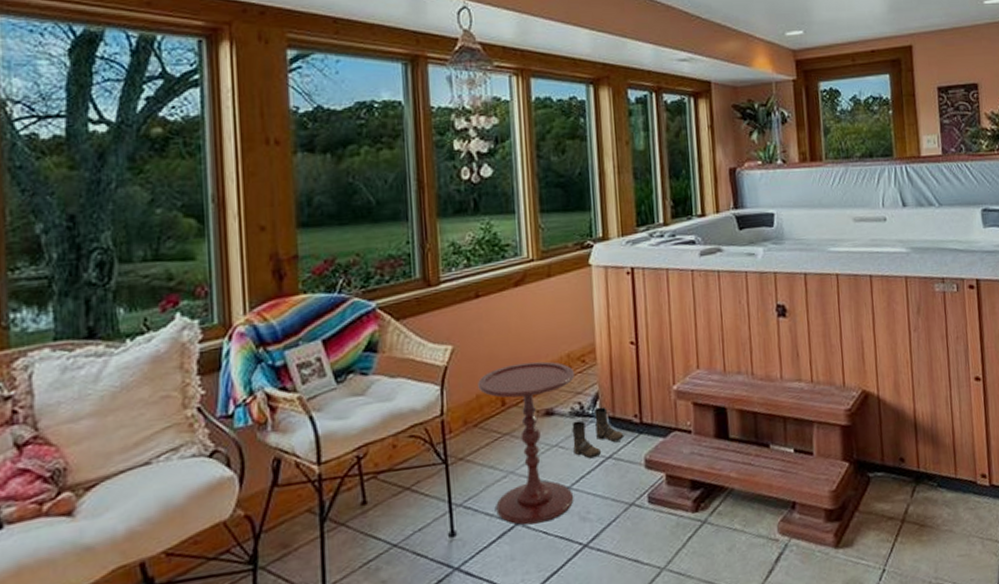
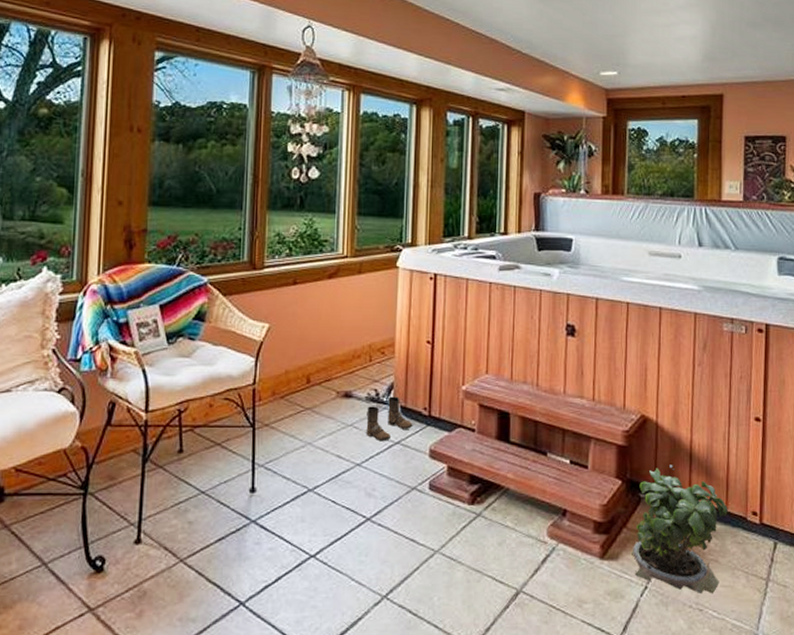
side table: present [478,361,575,525] -> none [288,347,375,492]
potted plant: none [865,438,958,568] -> present [630,465,728,594]

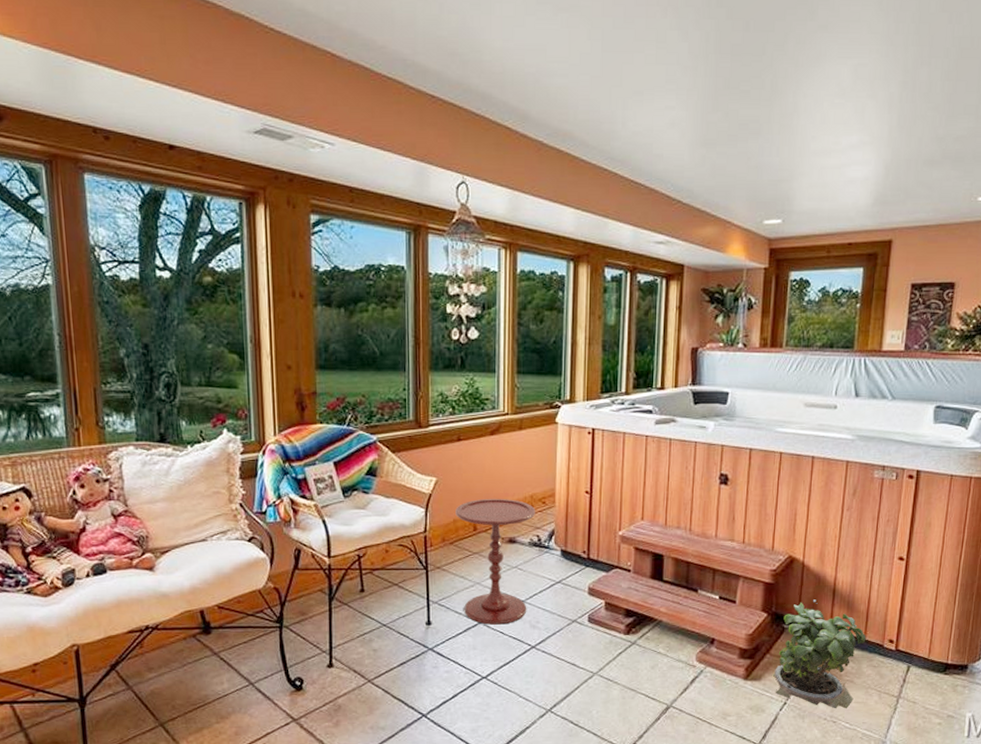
side table: none [288,347,375,492] -> present [455,498,536,625]
boots: present [366,396,413,442] -> none [530,541,573,581]

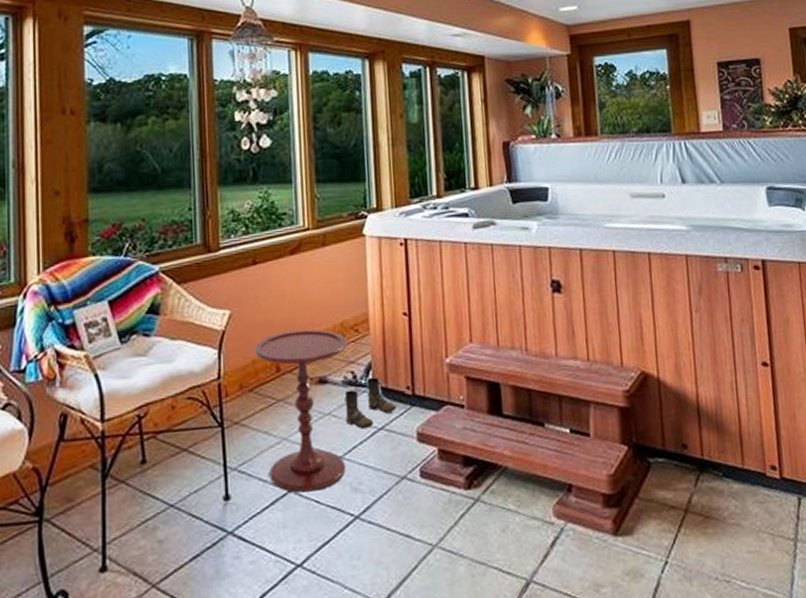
boots: none [530,541,573,581] -> present [344,377,397,429]
potted plant: present [772,599,866,709] -> none [645,423,745,563]

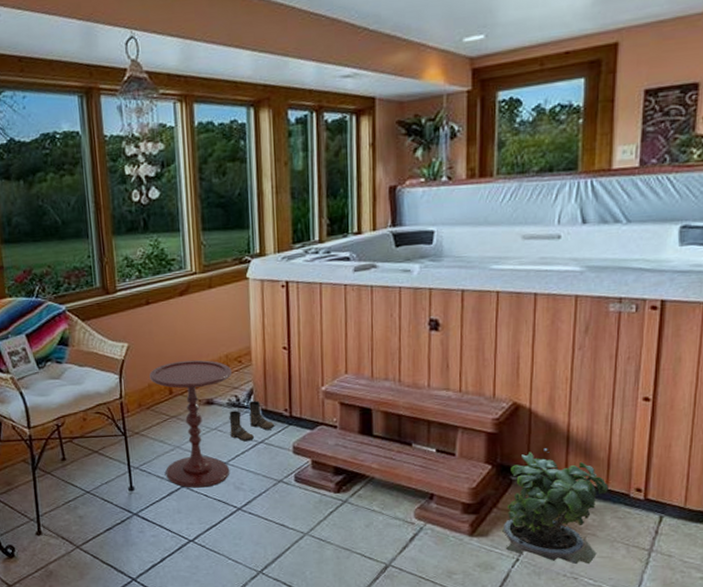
potted plant: none [645,423,745,563] -> present [501,448,609,564]

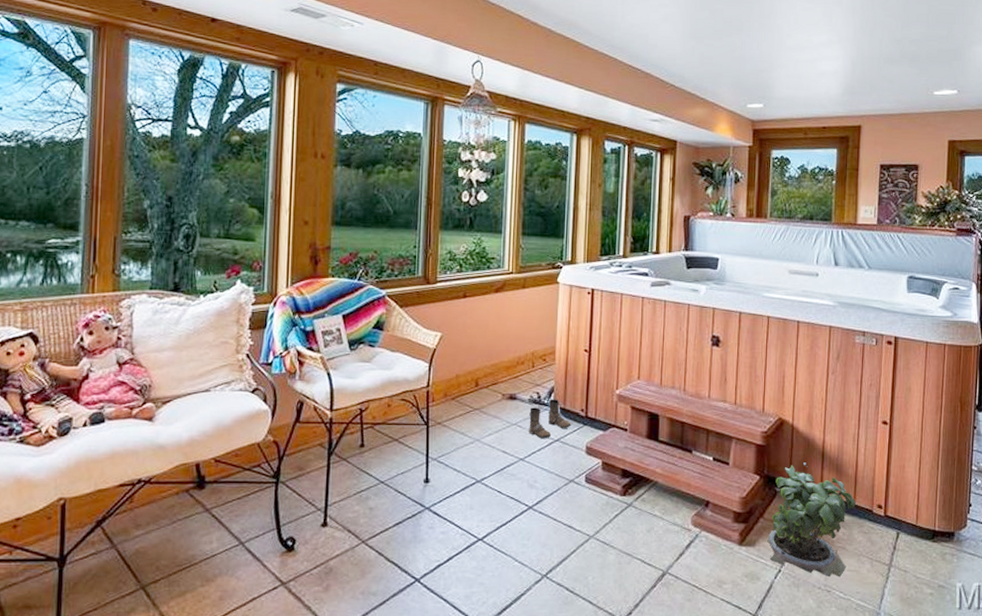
side table: present [149,359,233,488] -> none [458,354,537,483]

